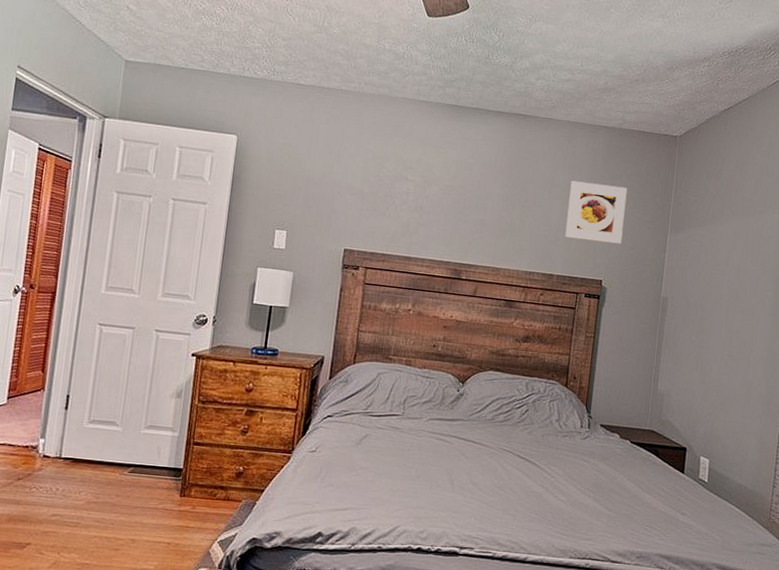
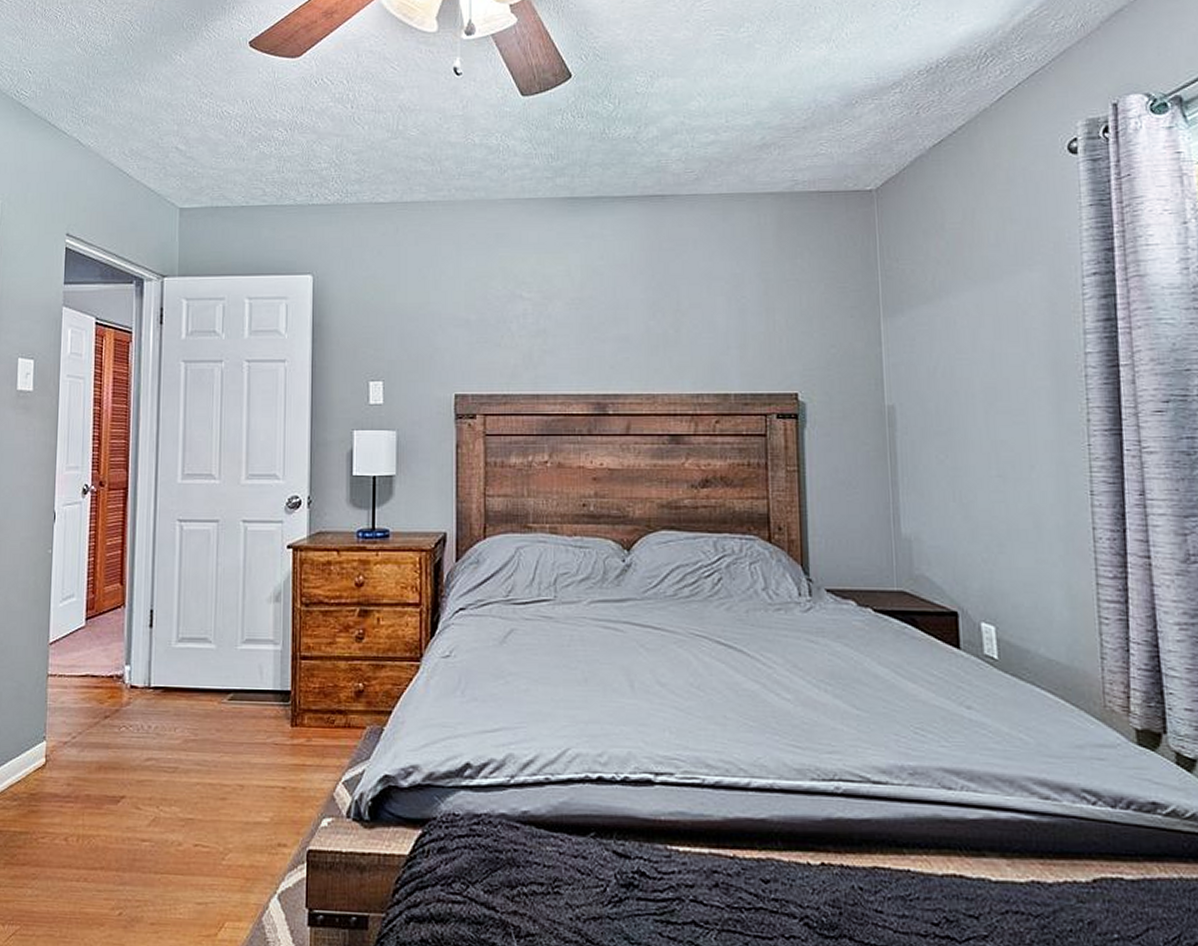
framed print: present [565,180,627,244] -> none [735,267,817,344]

